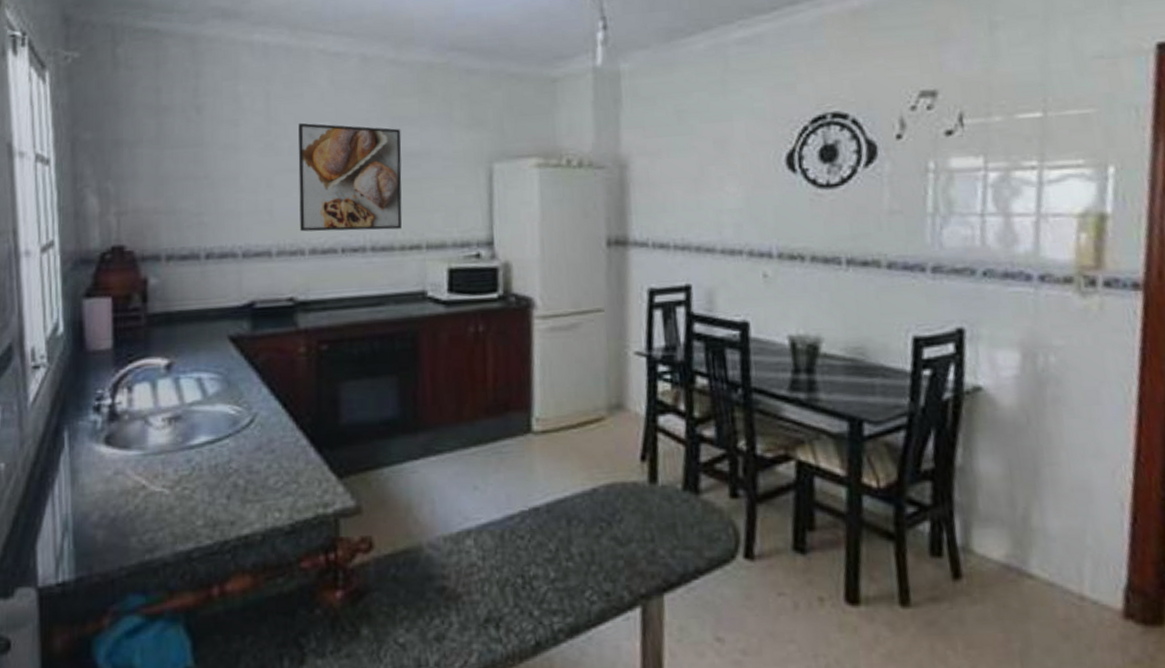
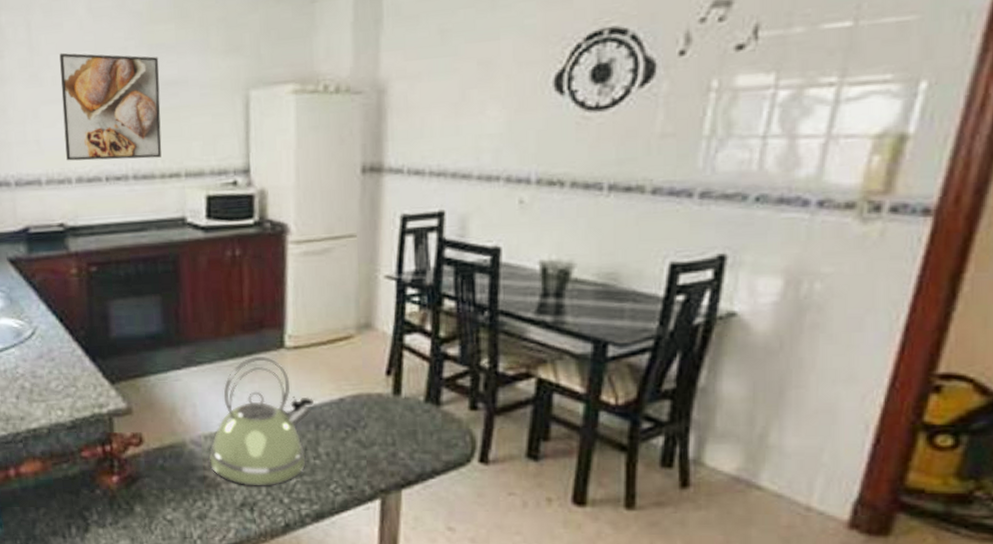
kettle: none [448,442,565,597] -> present [208,356,314,486]

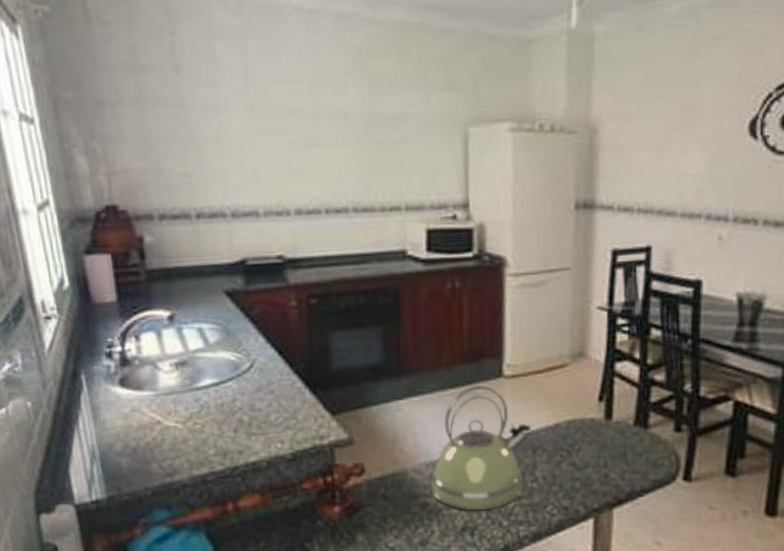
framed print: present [59,52,162,161] -> none [277,83,382,193]

